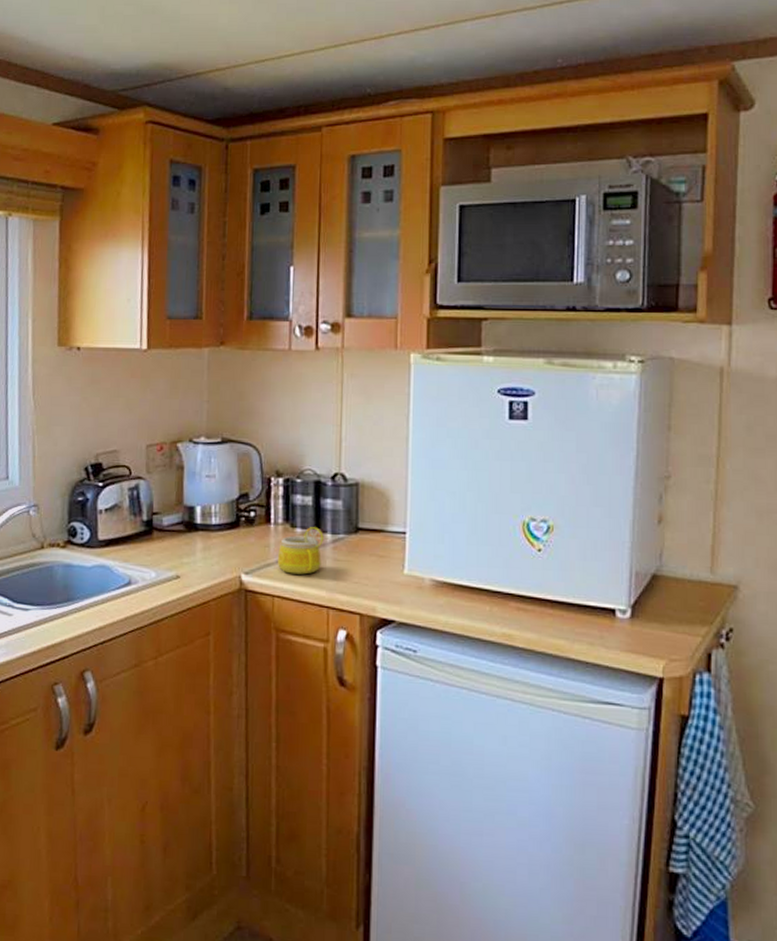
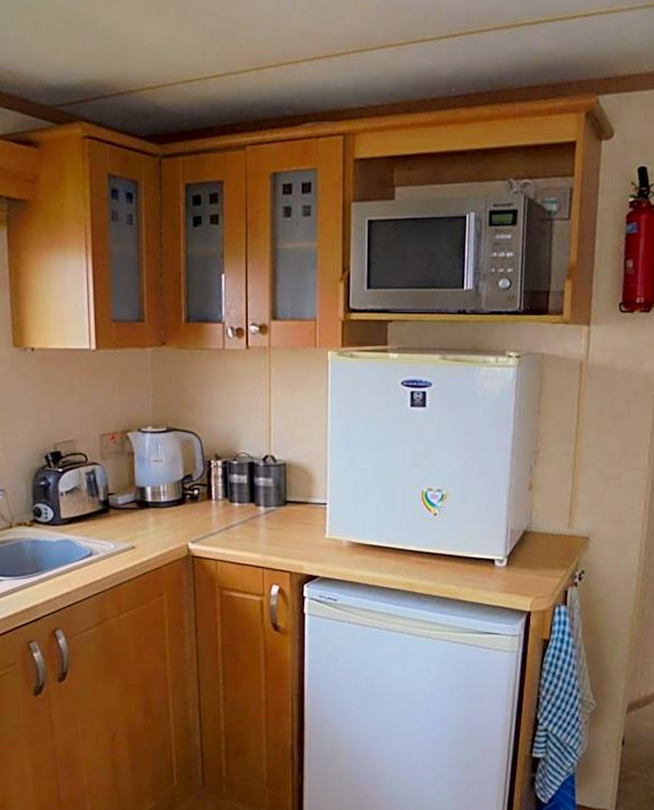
mug: present [278,527,324,575] -> none [219,501,257,541]

